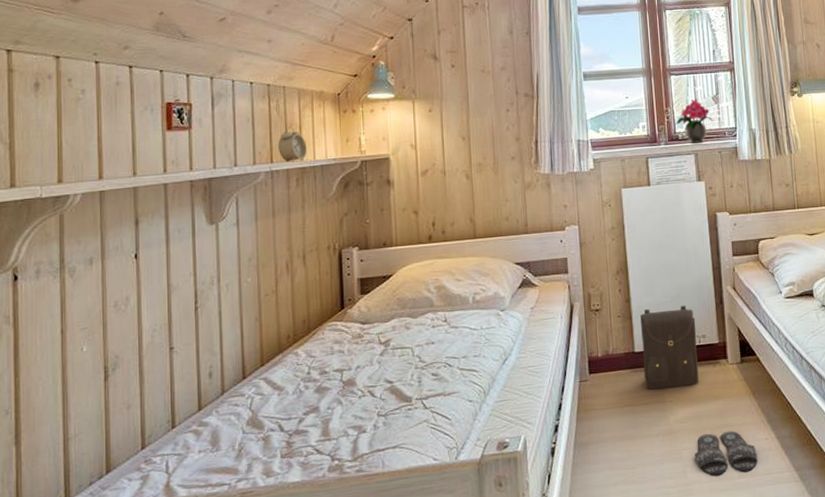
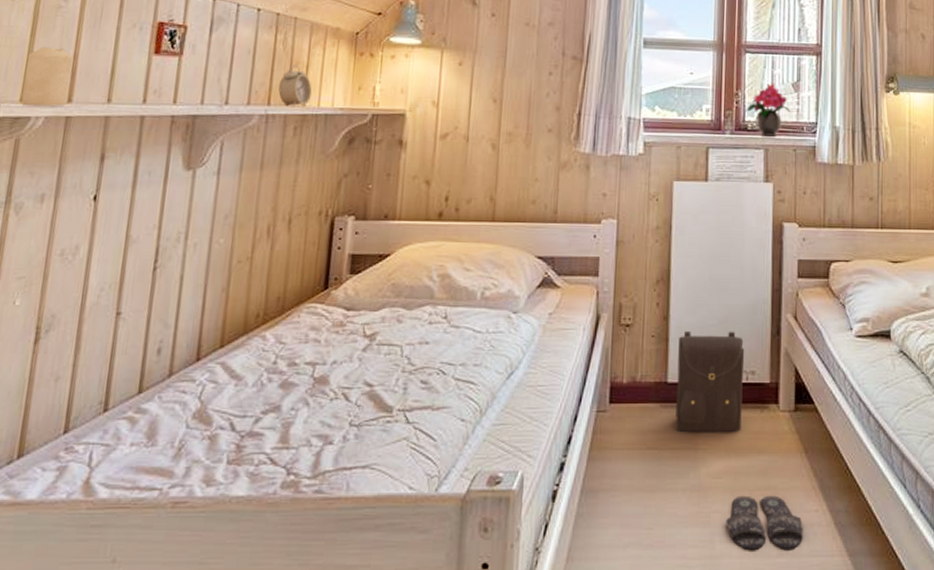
candle: none [58,134,98,185] -> present [21,46,74,106]

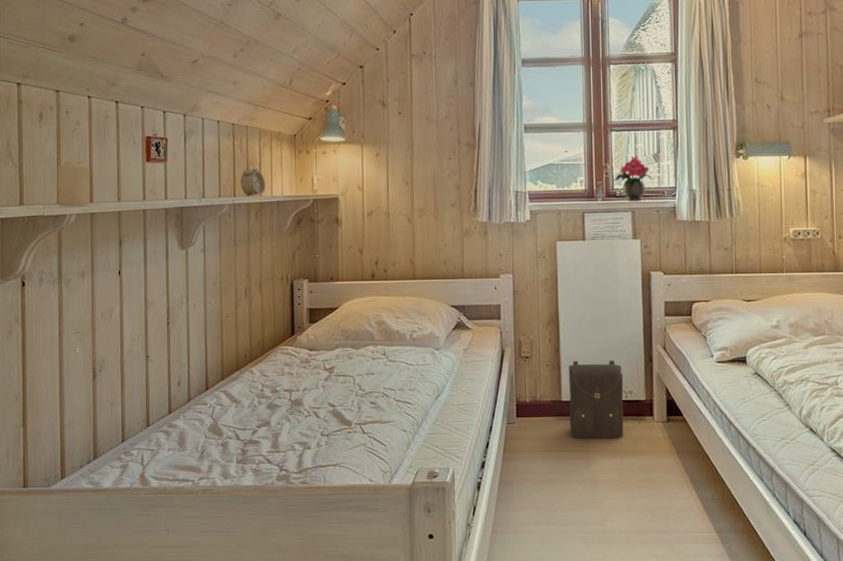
slippers: present [726,495,803,551] -> none [615,486,678,528]

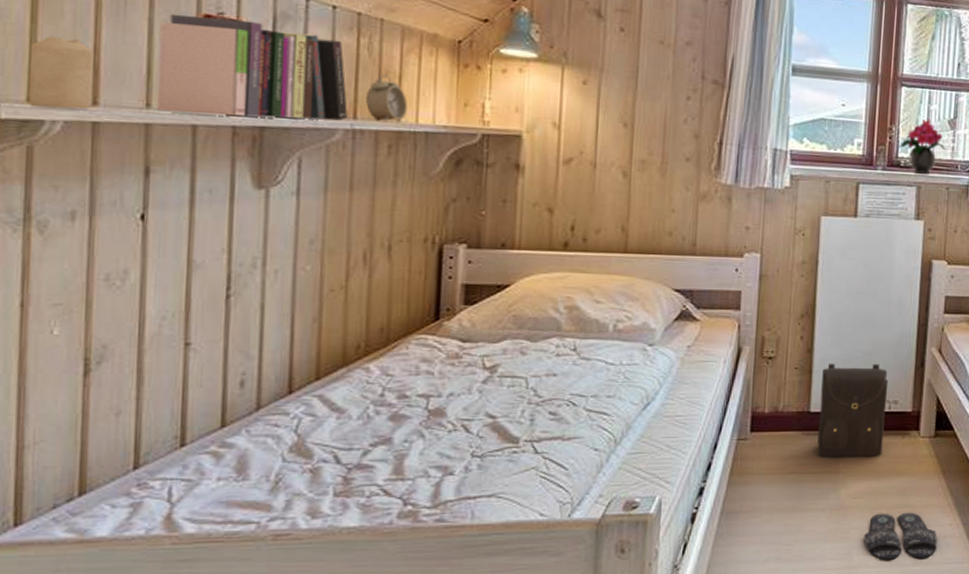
books: none [123,137,230,202] -> present [156,13,348,121]
slippers: none [615,486,678,528] -> present [864,512,937,561]

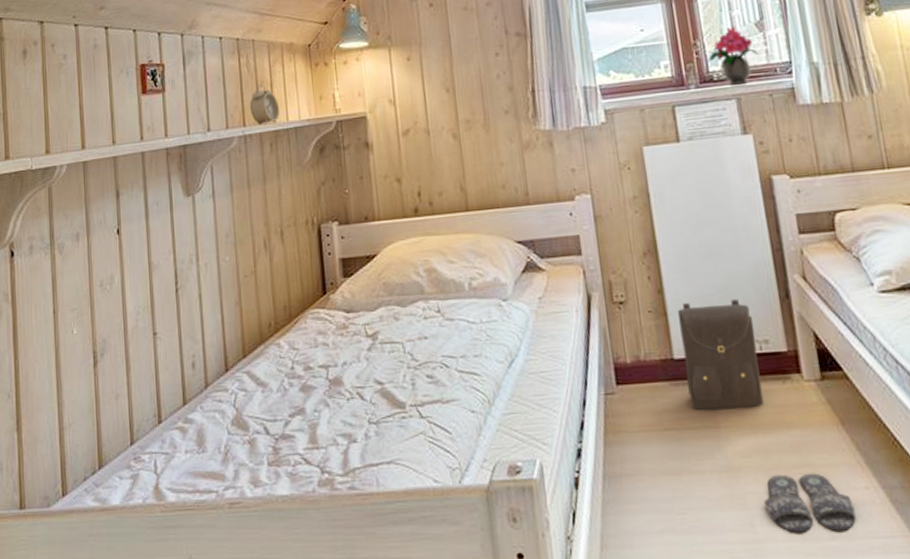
candle: present [28,35,94,109] -> none [44,101,81,156]
books: present [156,13,348,121] -> none [115,62,239,146]

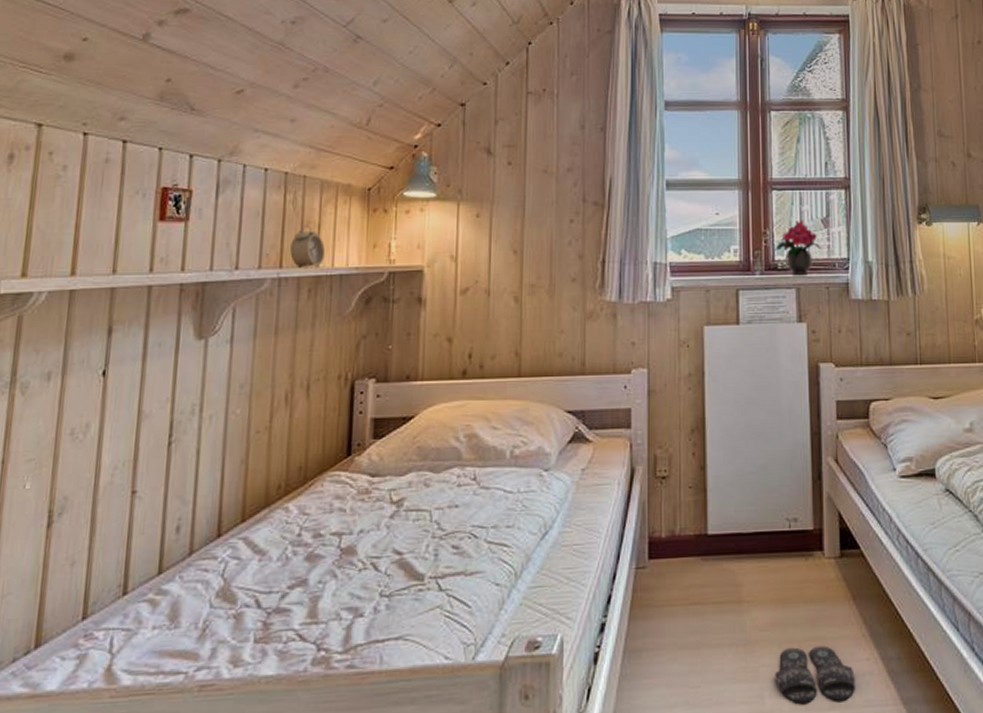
backpack: present [678,298,764,410] -> none [717,478,786,585]

